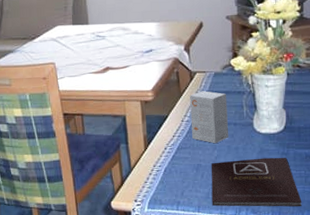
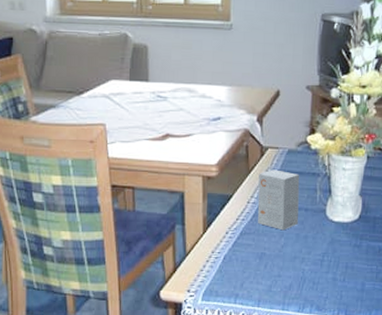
book: present [211,157,302,207] -> none [274,249,371,306]

